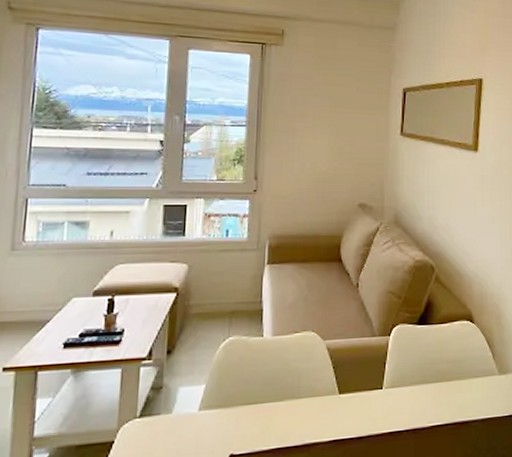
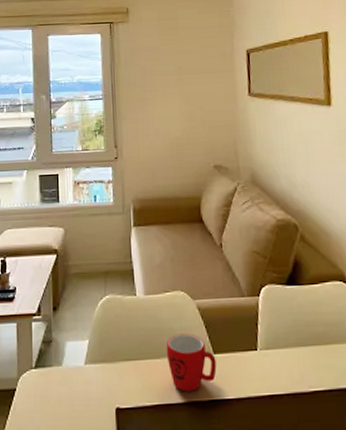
mug: none [289,374,341,434] -> present [166,333,217,392]

